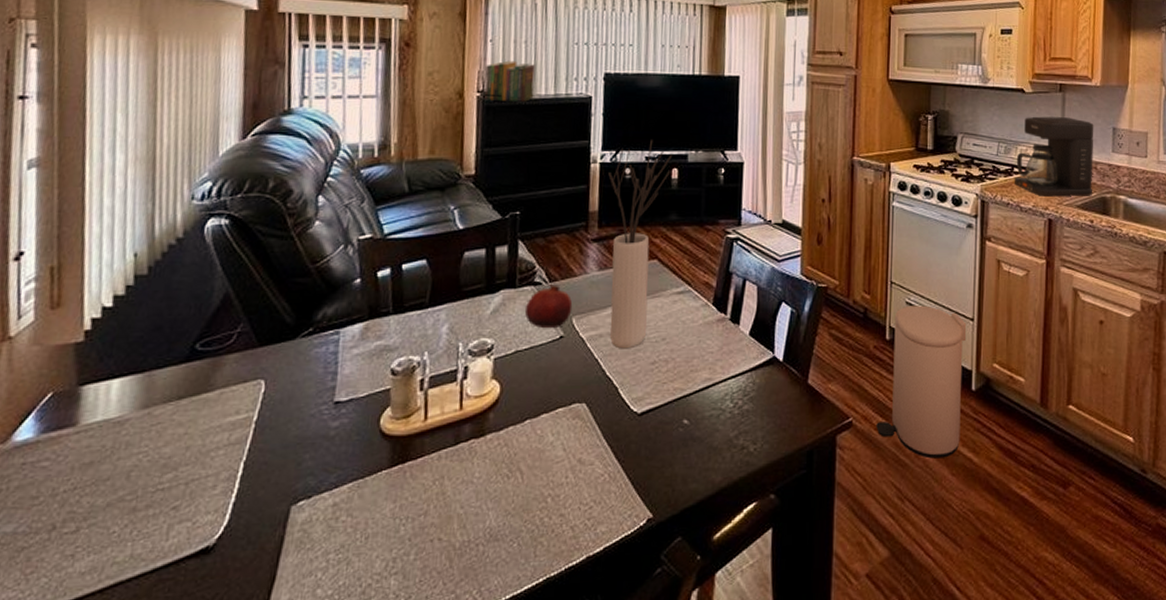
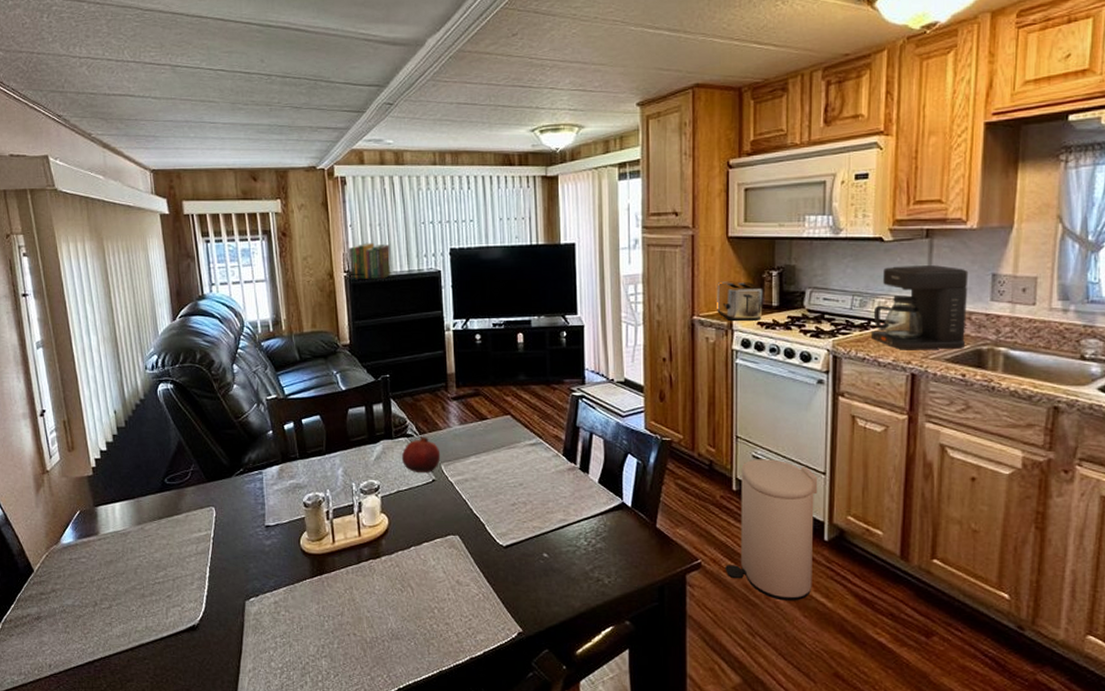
vase: present [608,140,672,349] -> none [461,308,517,492]
toaster: none [876,123,919,163] -> present [717,281,763,321]

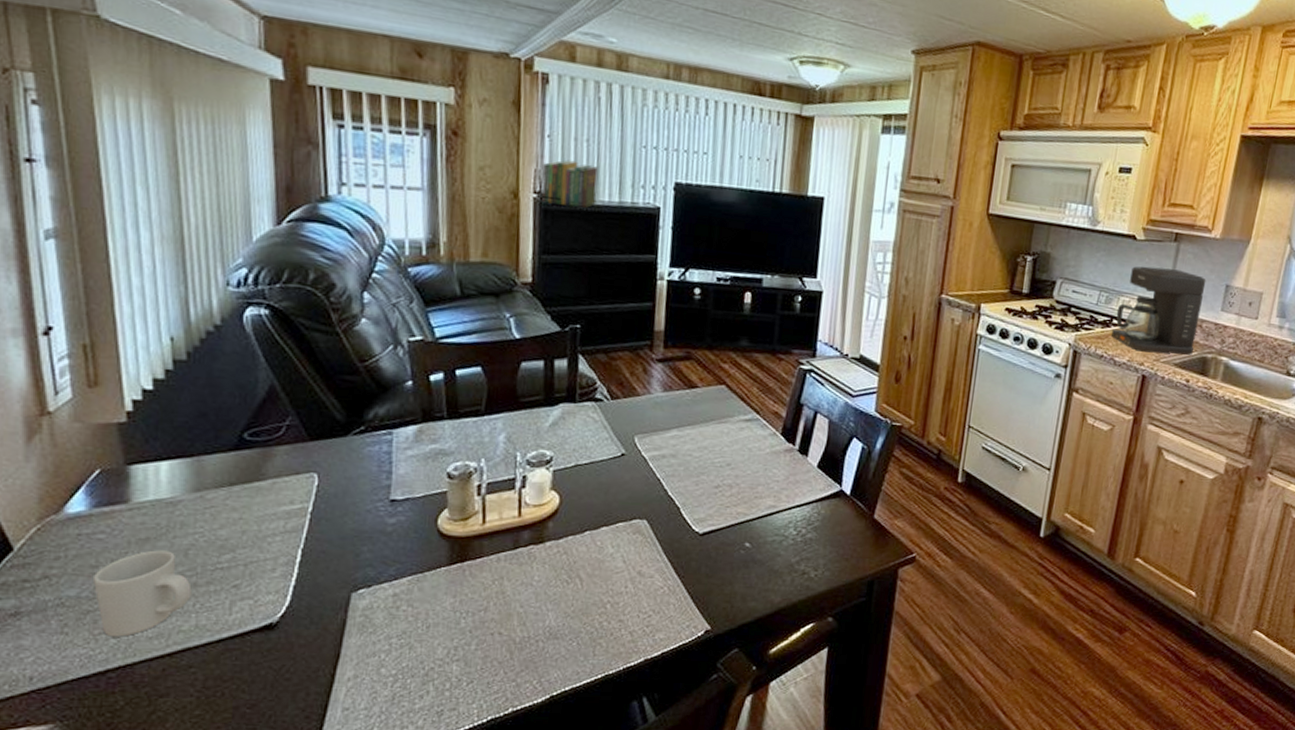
mug: none [81,569,142,635] -> present [94,550,192,637]
fruit: present [401,436,441,474] -> none [584,402,635,446]
toaster: present [717,281,763,321] -> none [966,260,1016,306]
pedal bin: present [725,459,818,601] -> none [939,450,1043,597]

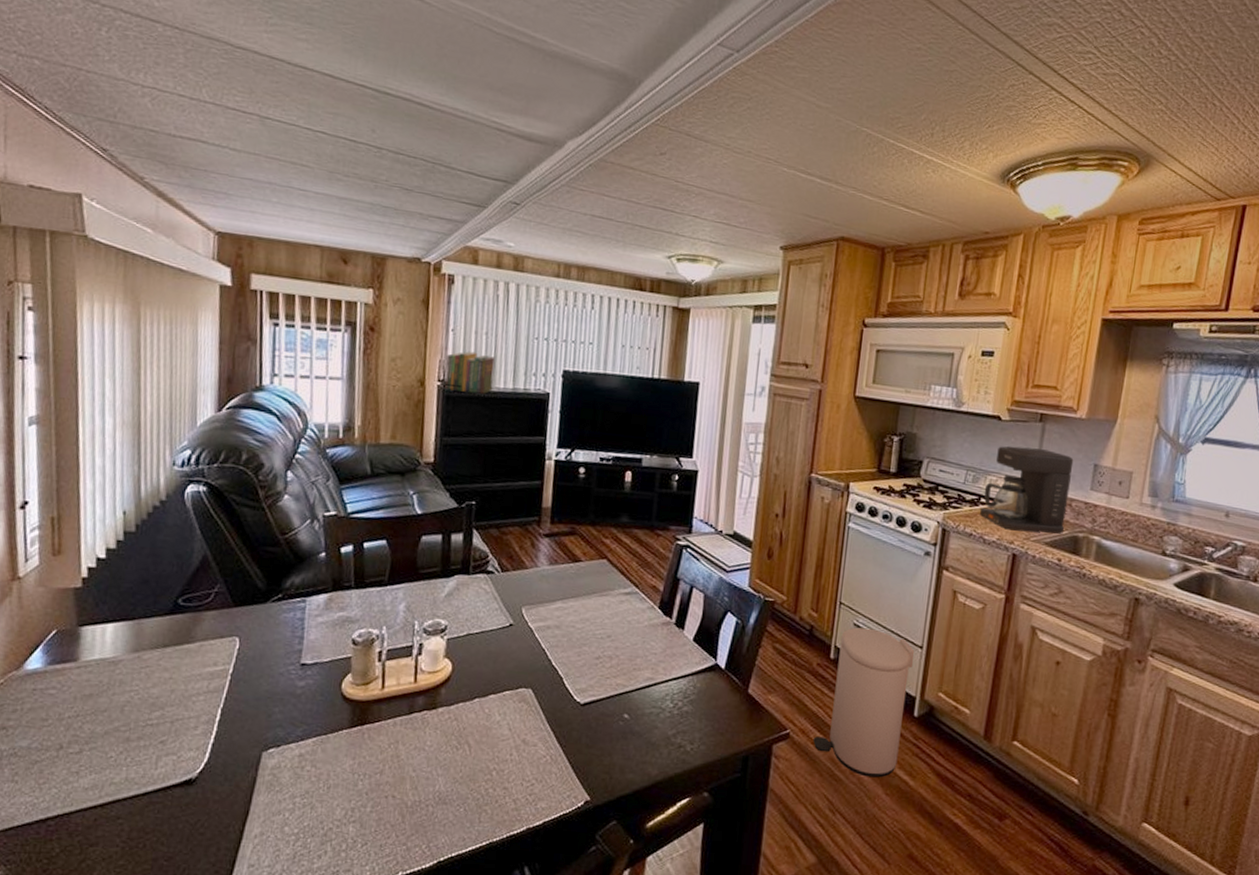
mug: present [94,550,192,637] -> none [42,705,125,787]
pedal bin: none [939,450,1043,597] -> present [813,627,915,778]

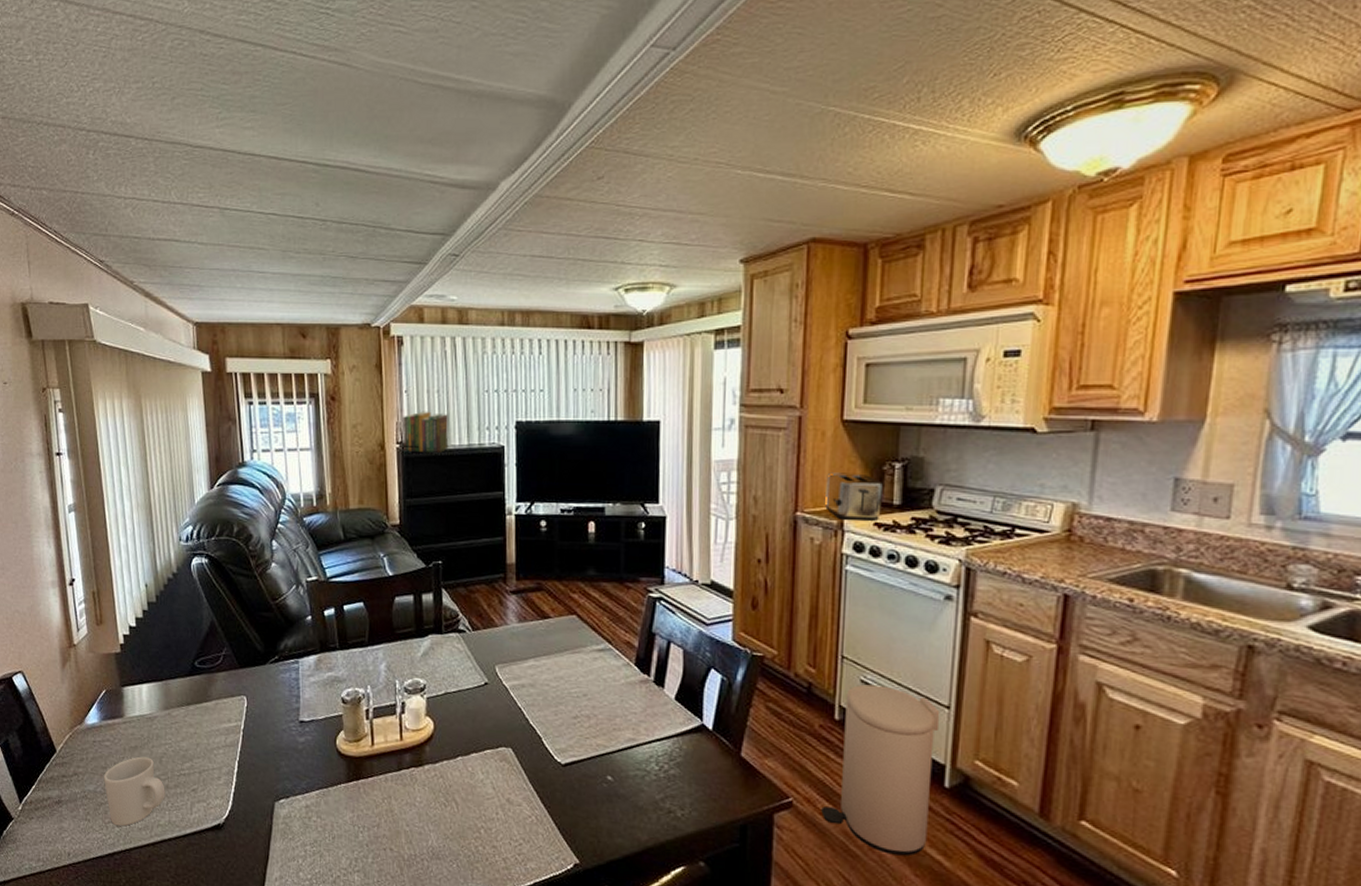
mug: none [42,705,125,787] -> present [104,756,165,826]
toaster: none [835,441,883,485] -> present [825,472,883,521]
coffee maker: present [980,445,1074,534] -> none [1015,463,1144,568]

